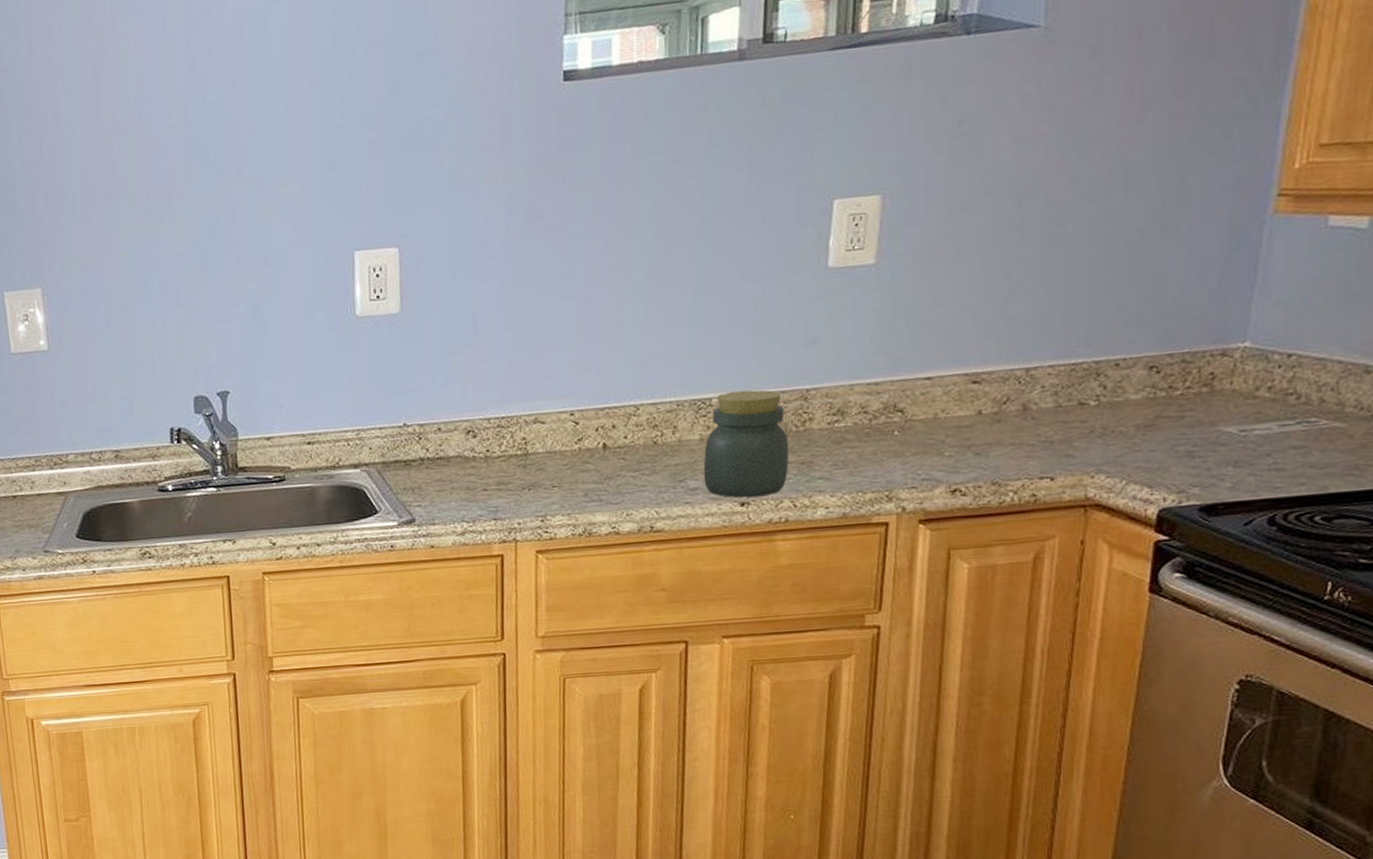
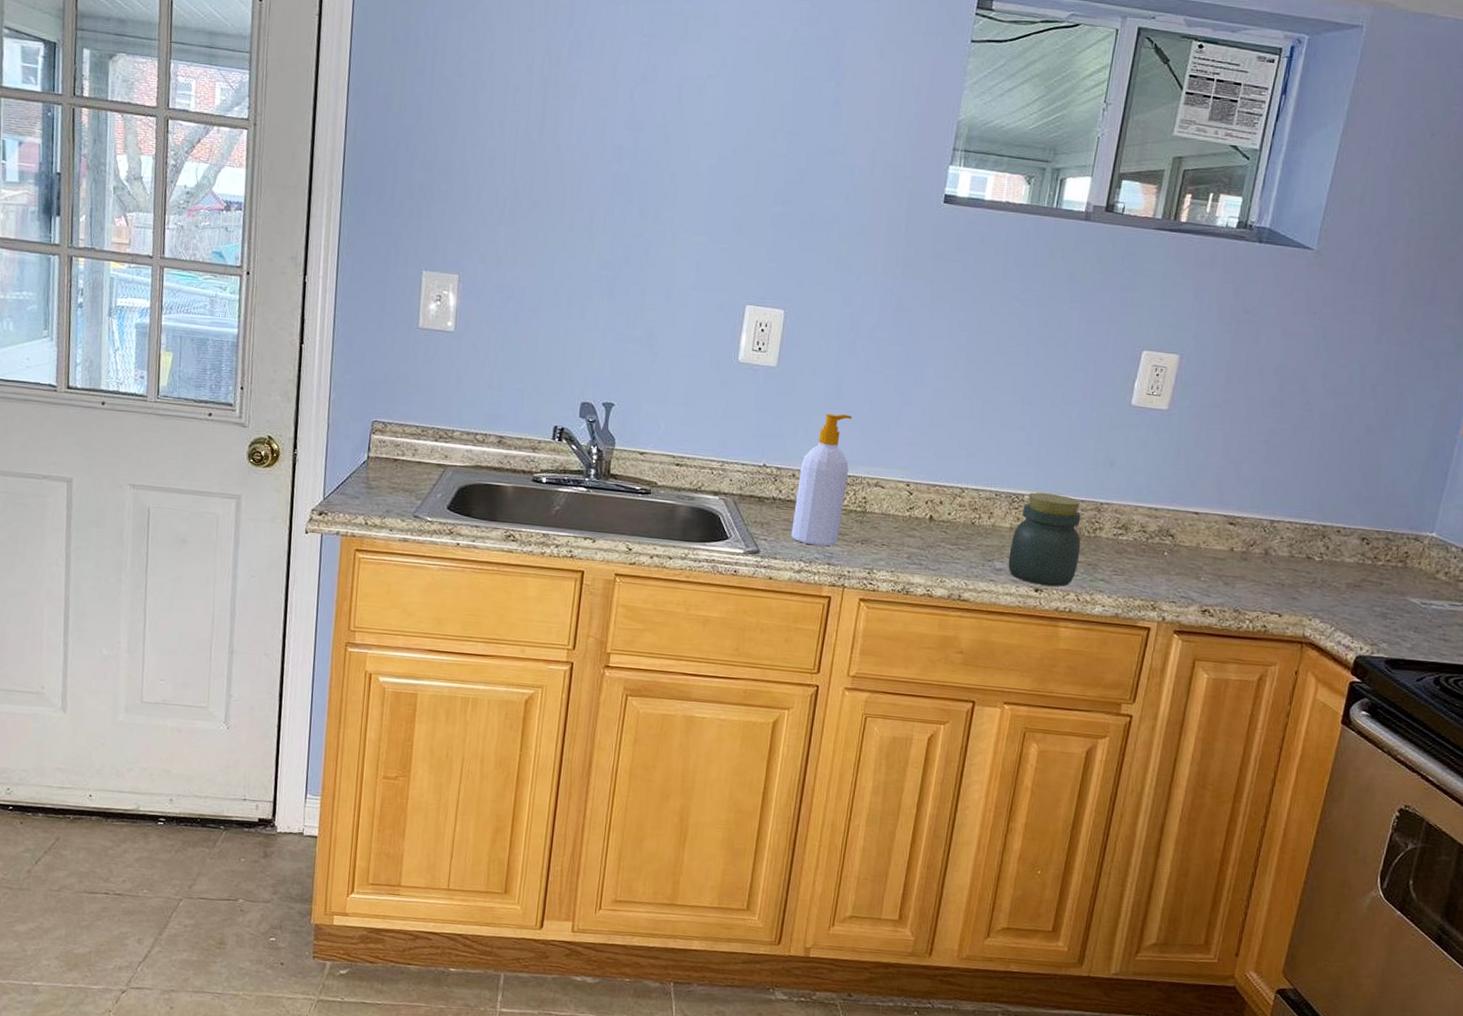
soap bottle: none [445,349,502,502] -> present [791,413,852,547]

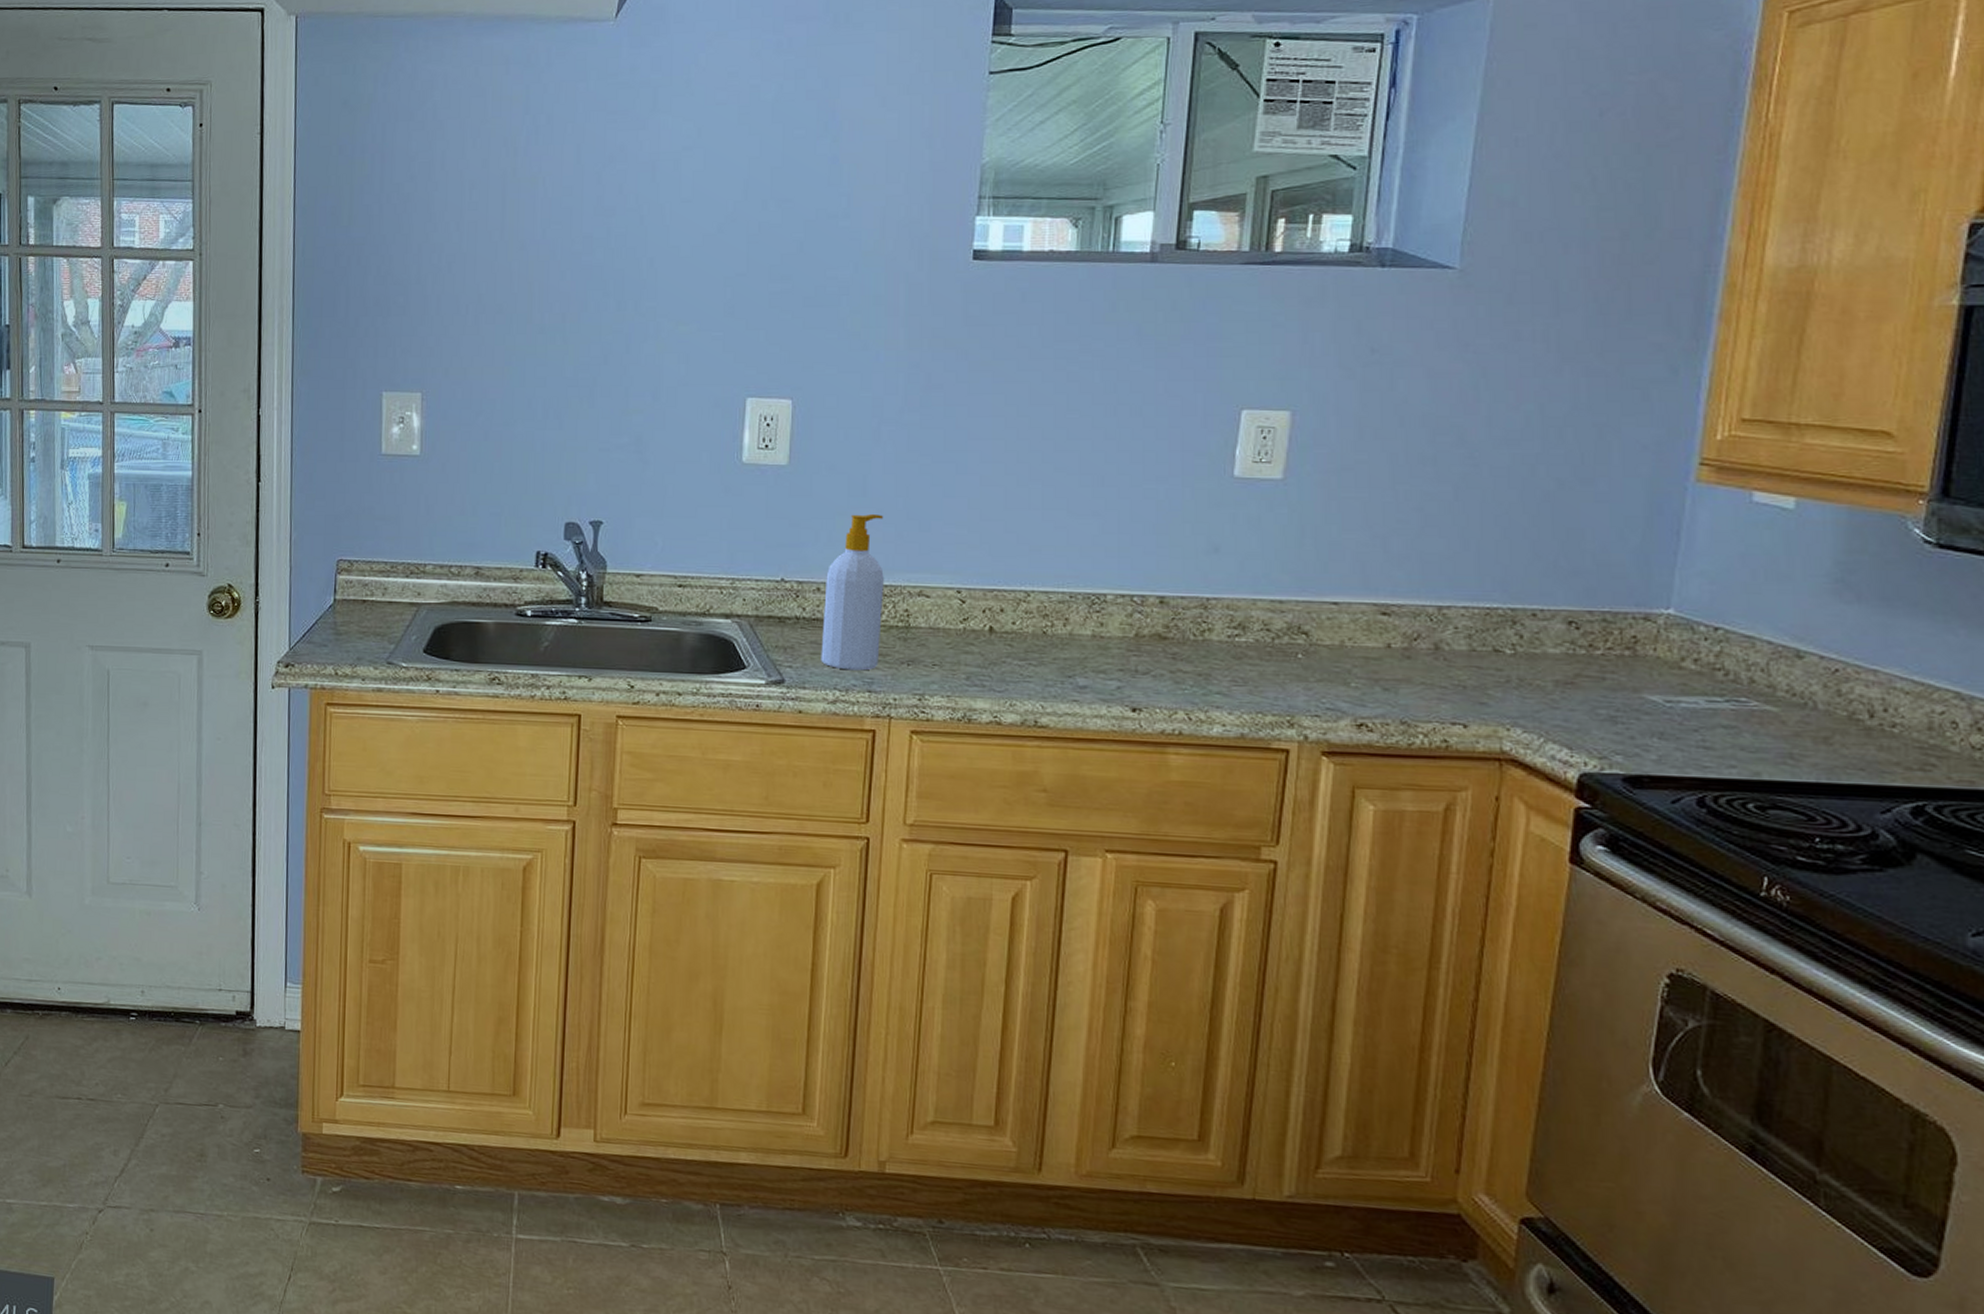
jar: present [1008,492,1081,587] -> none [1094,590,1186,704]

